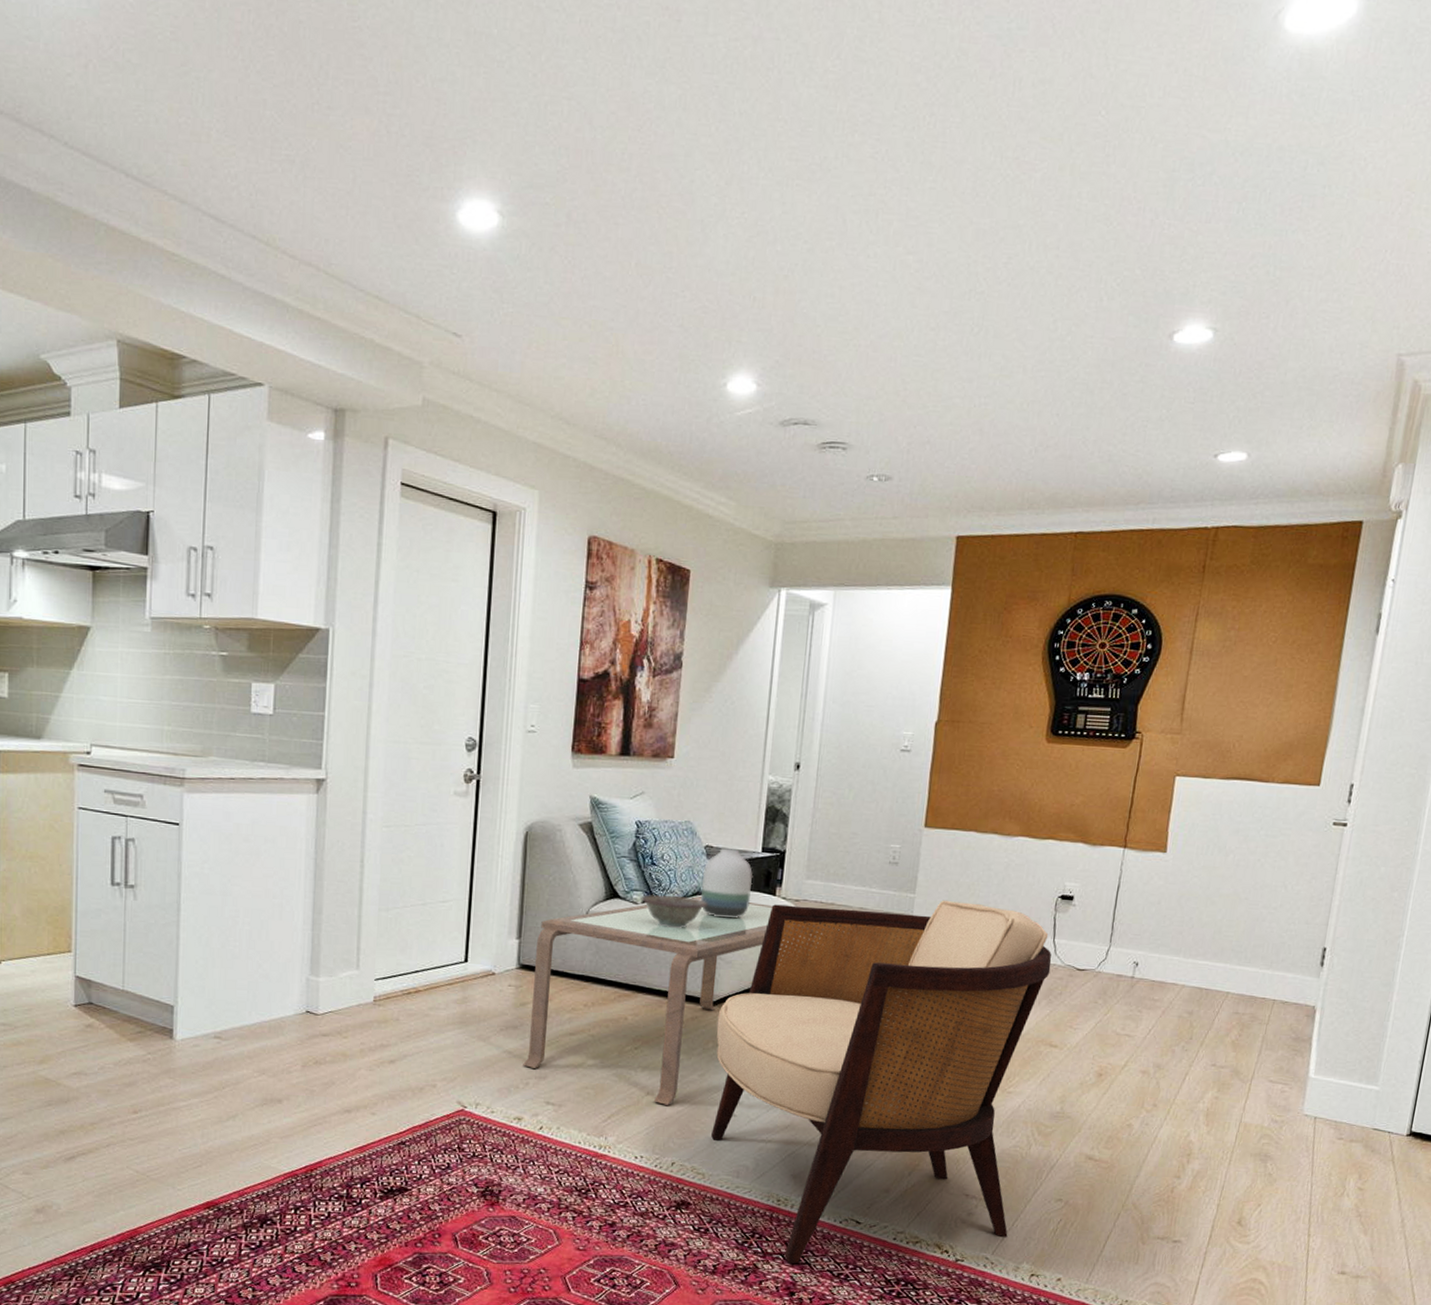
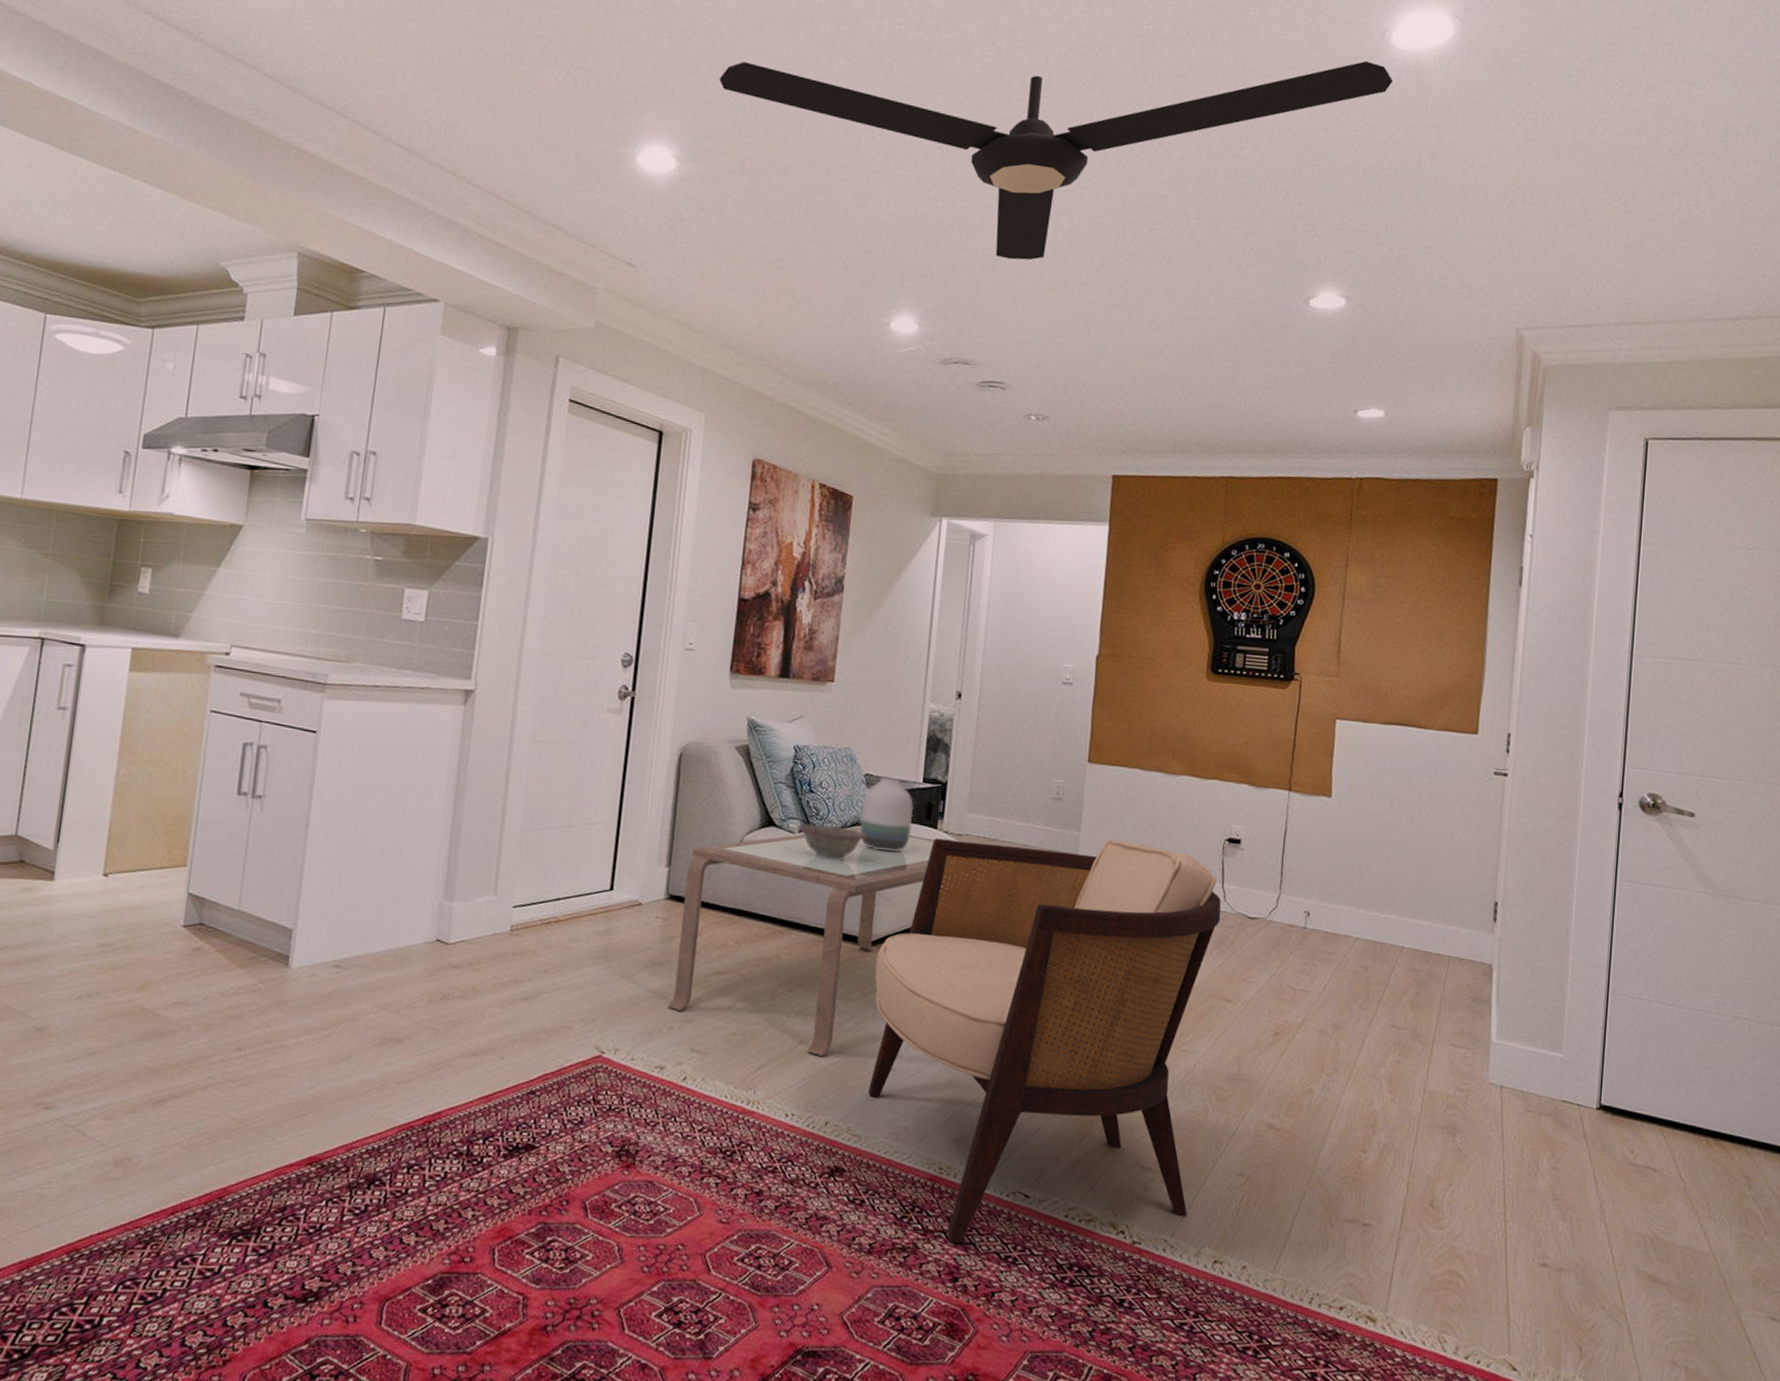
ceiling fan: none [540,50,1284,307] -> present [719,60,1394,261]

